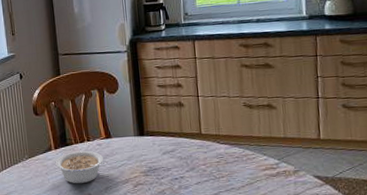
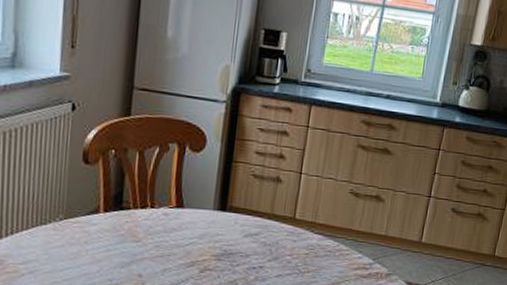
legume: present [55,150,109,184] -> none [100,218,174,261]

